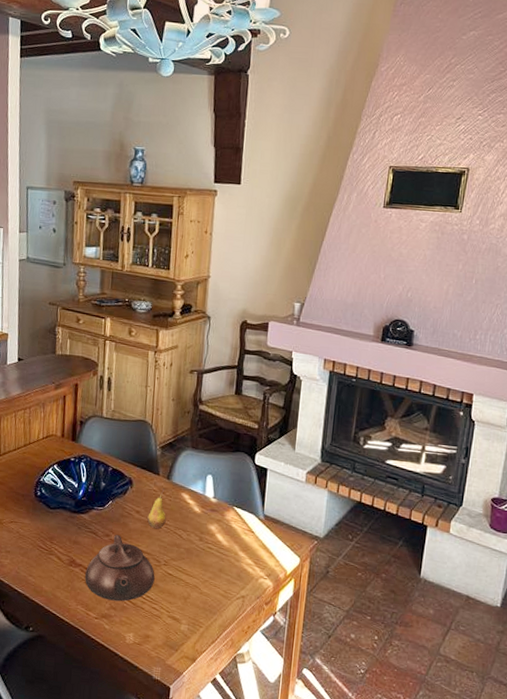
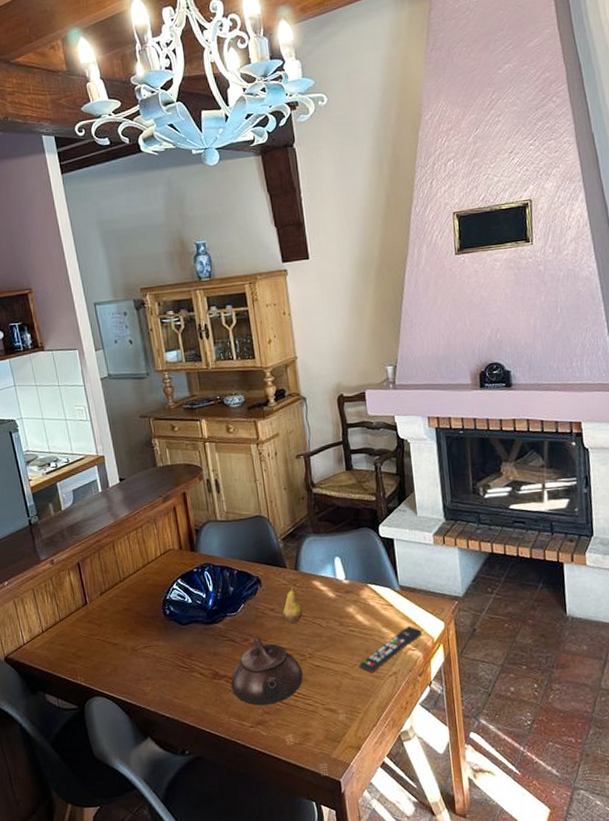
remote control: none [209,554,277,593] -> present [359,625,422,674]

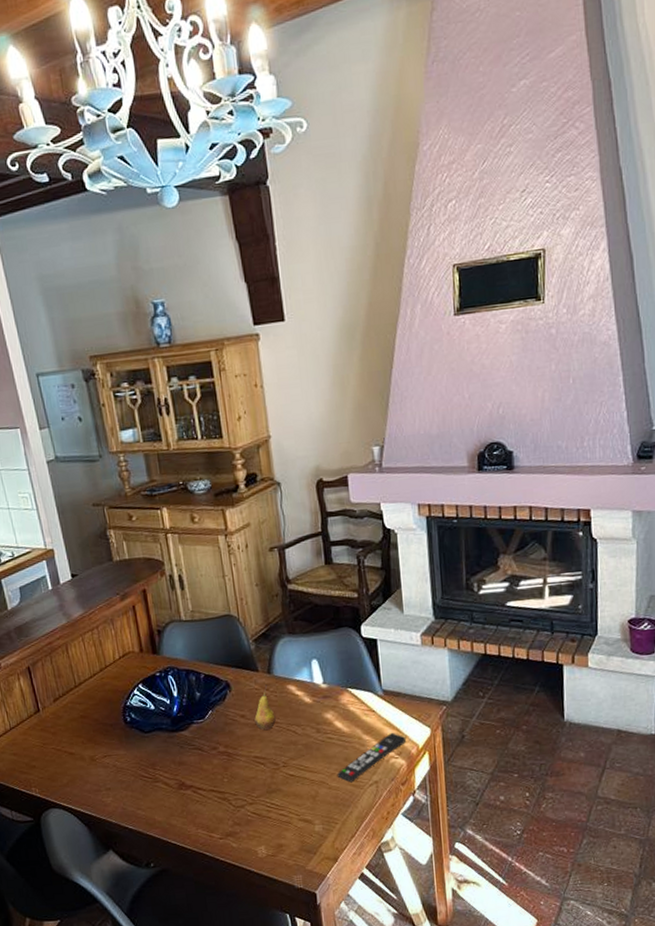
teapot: present [231,636,303,706] -> none [198,744,277,817]

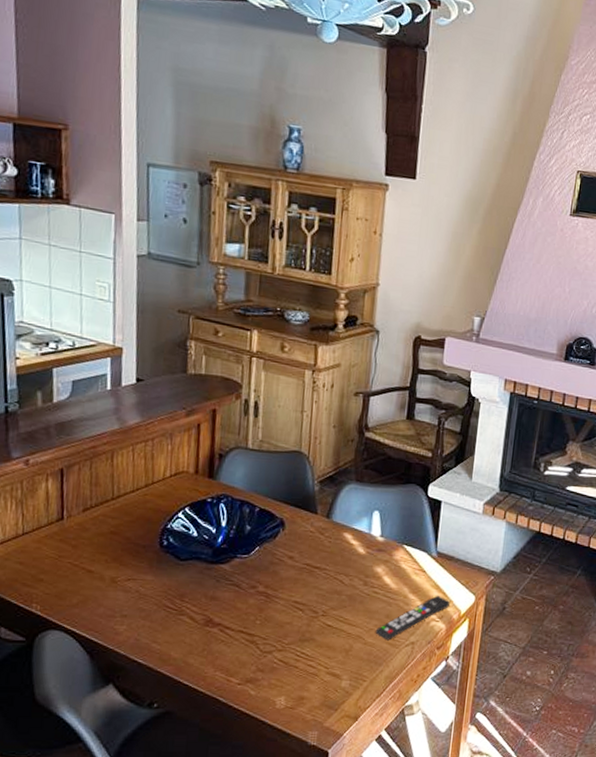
fruit: present [254,684,276,731] -> none [302,528,325,576]

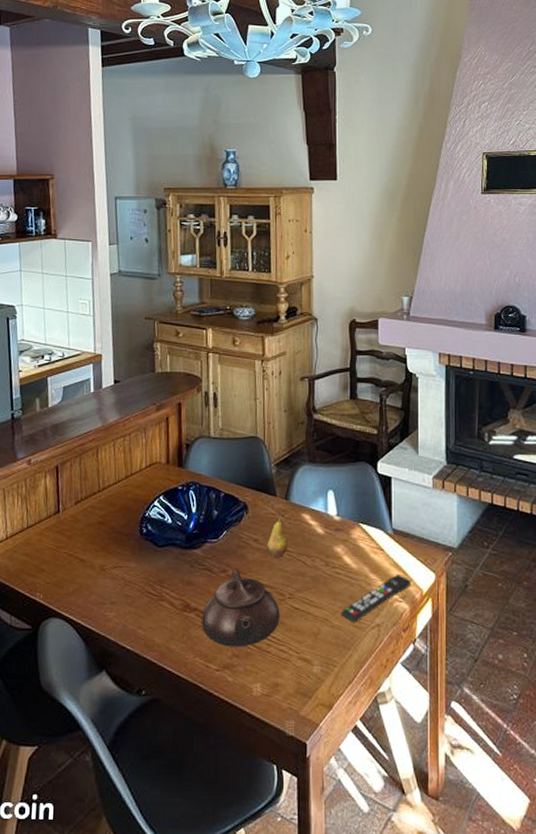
teapot: none [225,585,311,662] -> present [202,568,280,647]
fruit: none [302,528,325,576] -> present [267,510,287,558]

